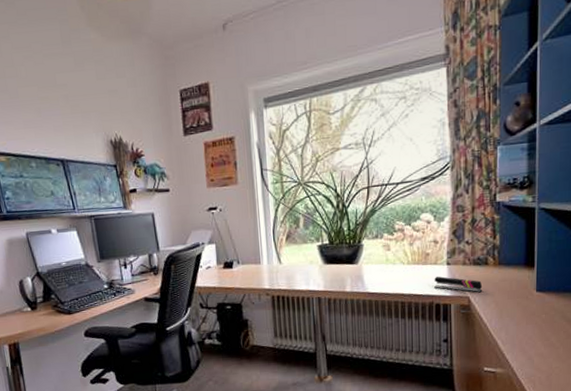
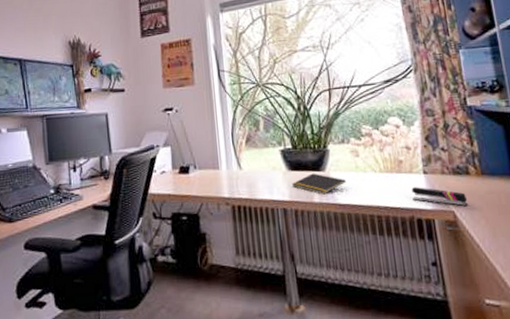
notepad: none [326,266,376,285] -> present [291,173,346,195]

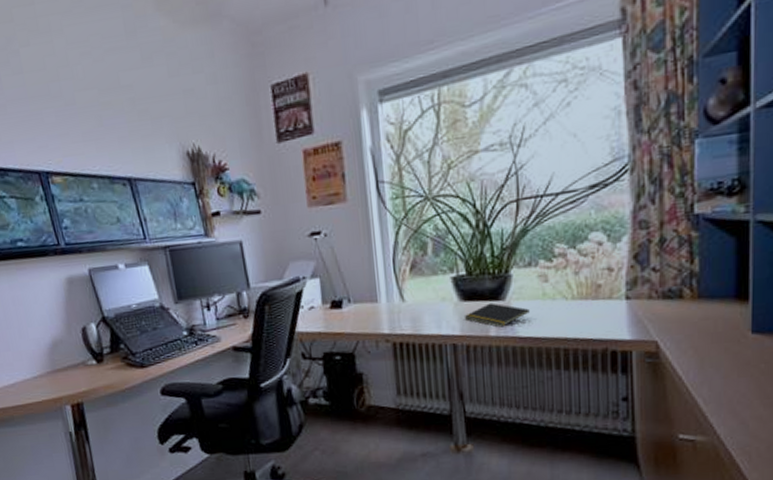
stapler: present [411,186,468,207] -> none [608,314,676,336]

